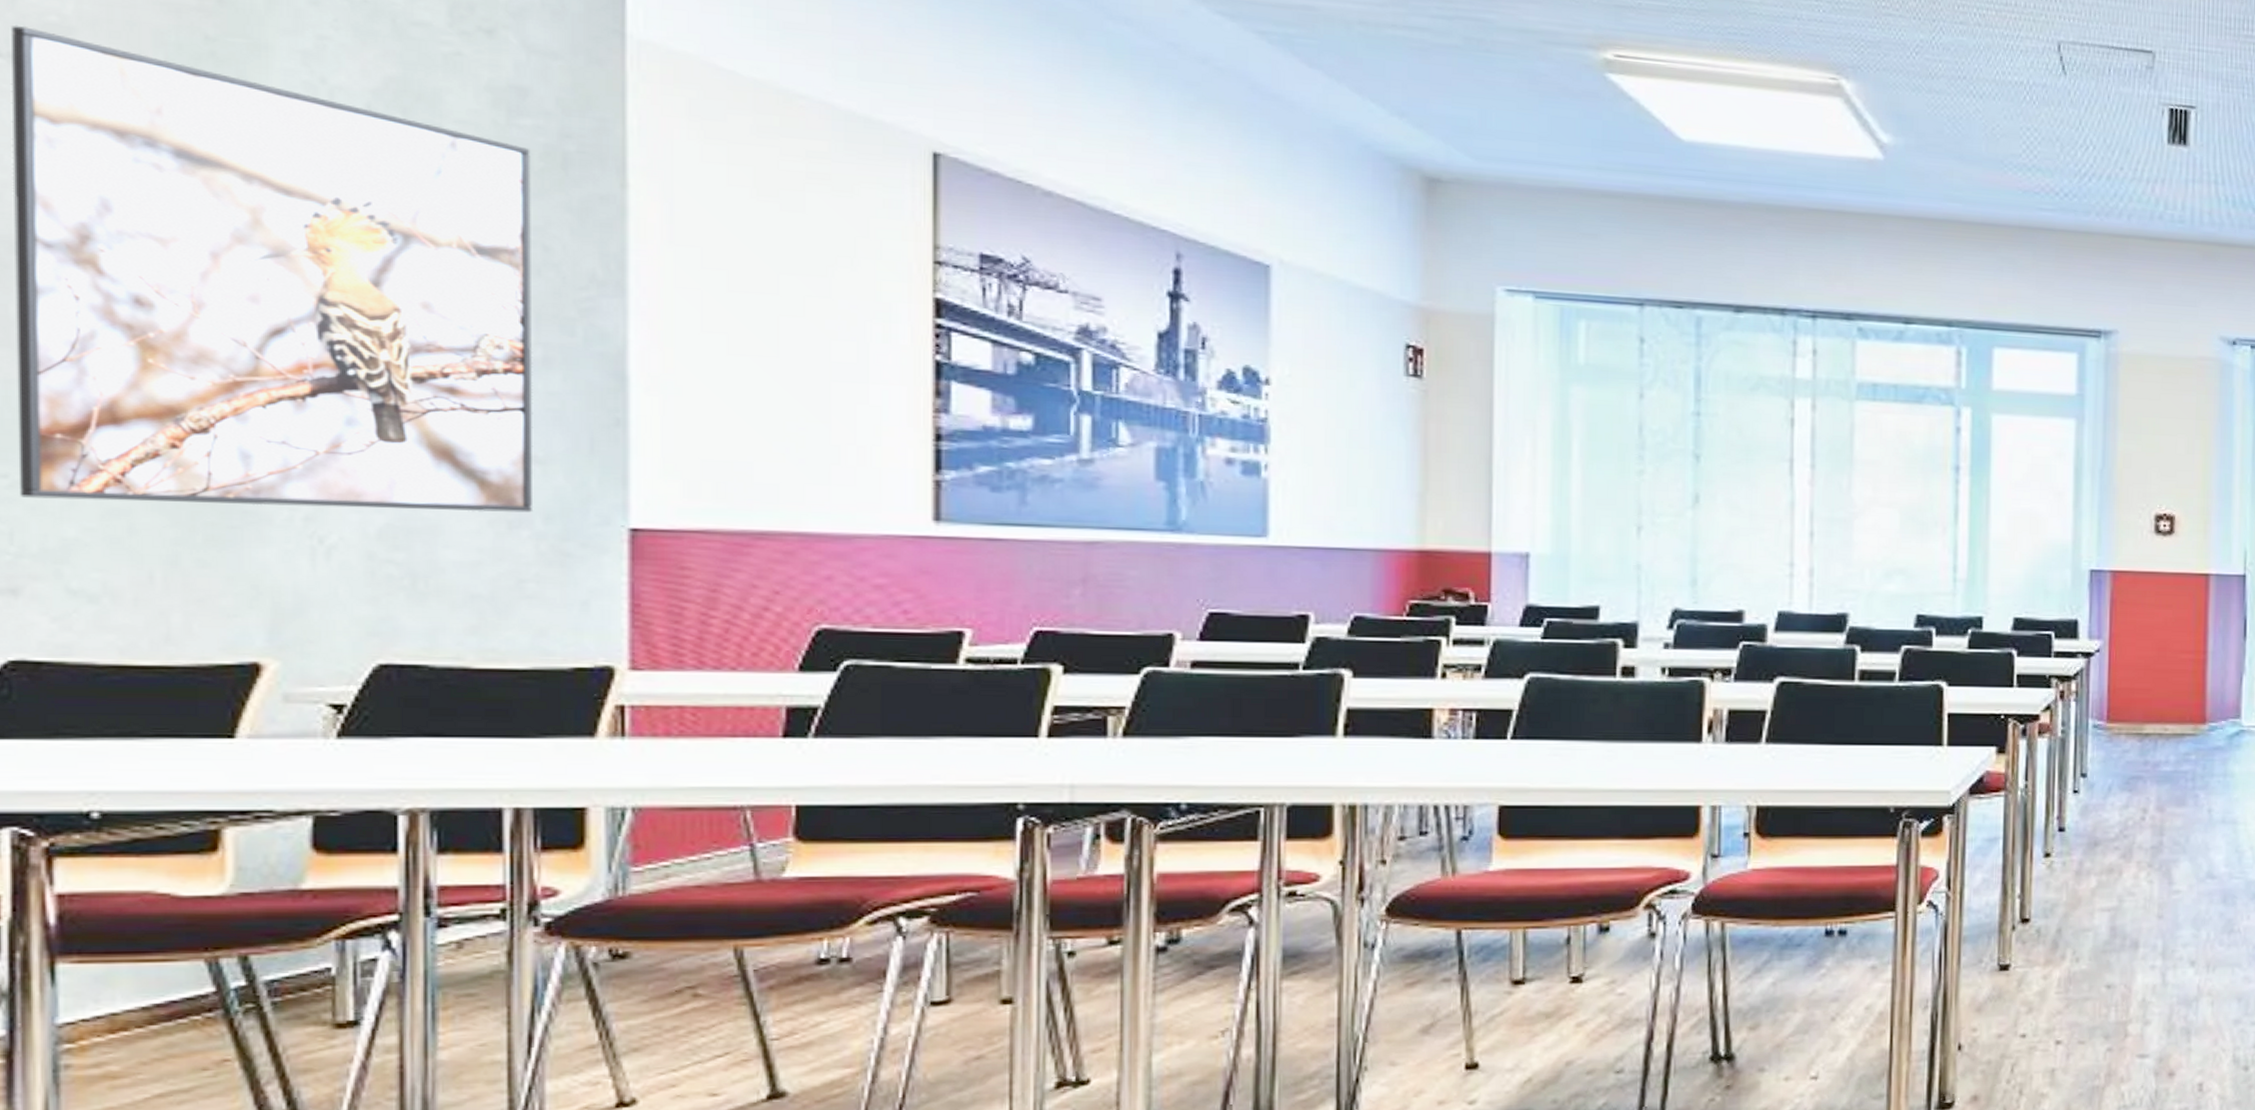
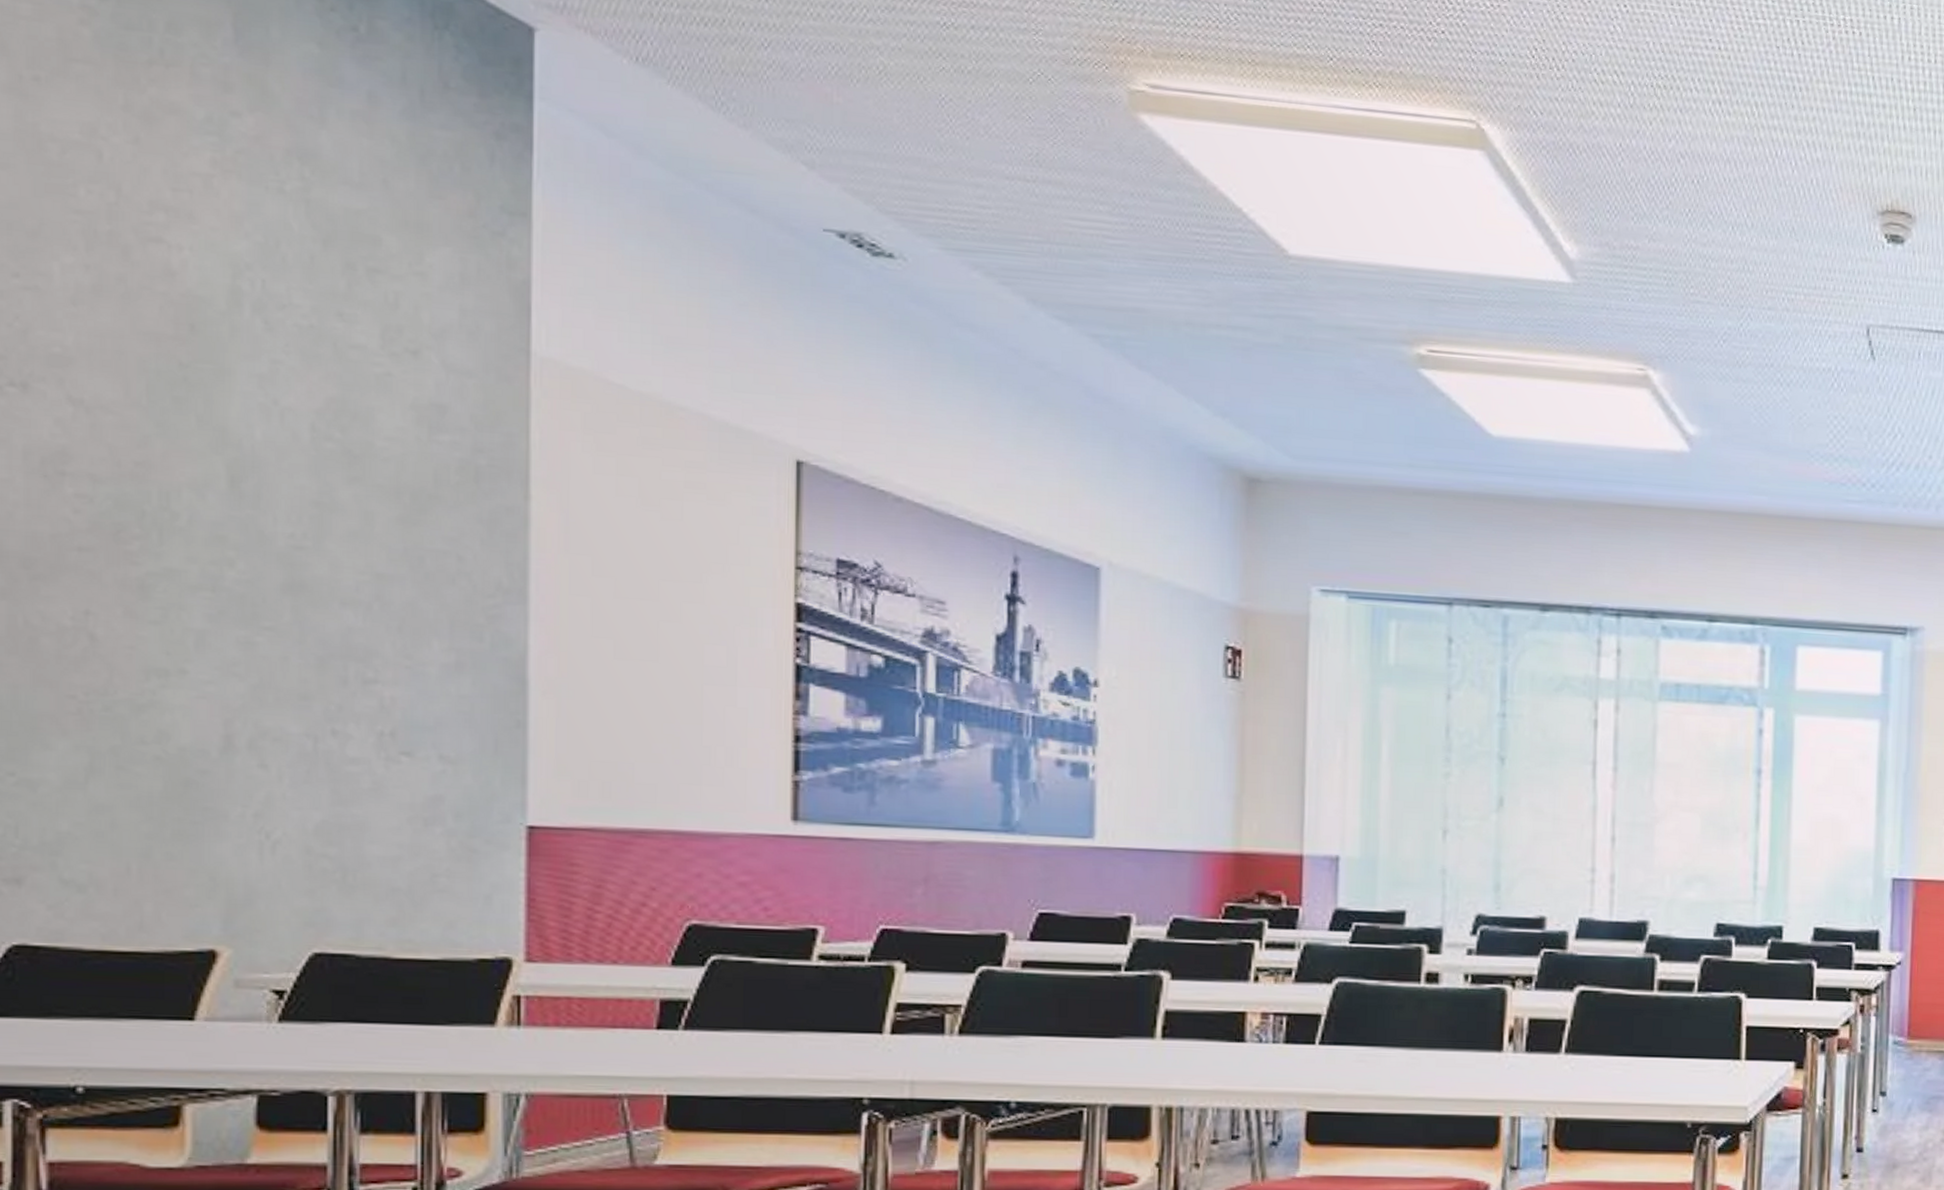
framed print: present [10,24,534,513] -> none [22,356,448,810]

